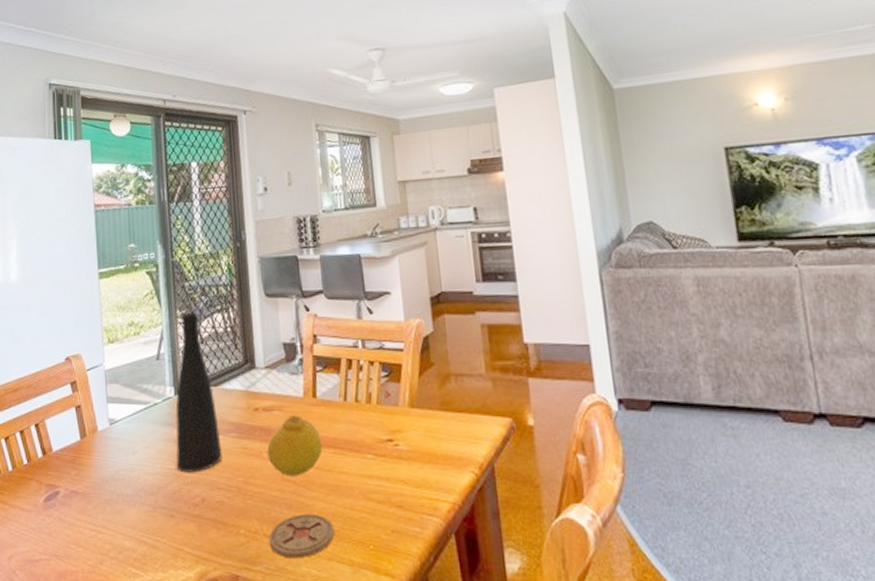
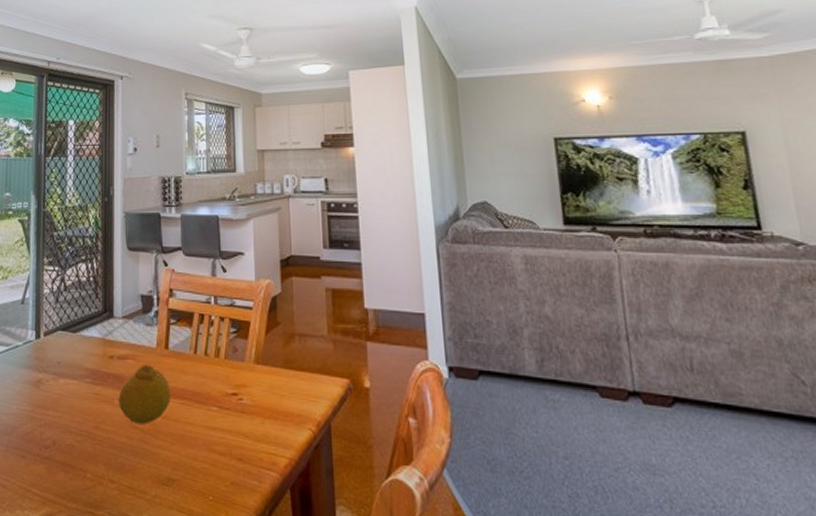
vase: present [175,313,222,473] -> none [31,261,76,415]
coaster: present [269,513,335,559] -> none [114,461,177,506]

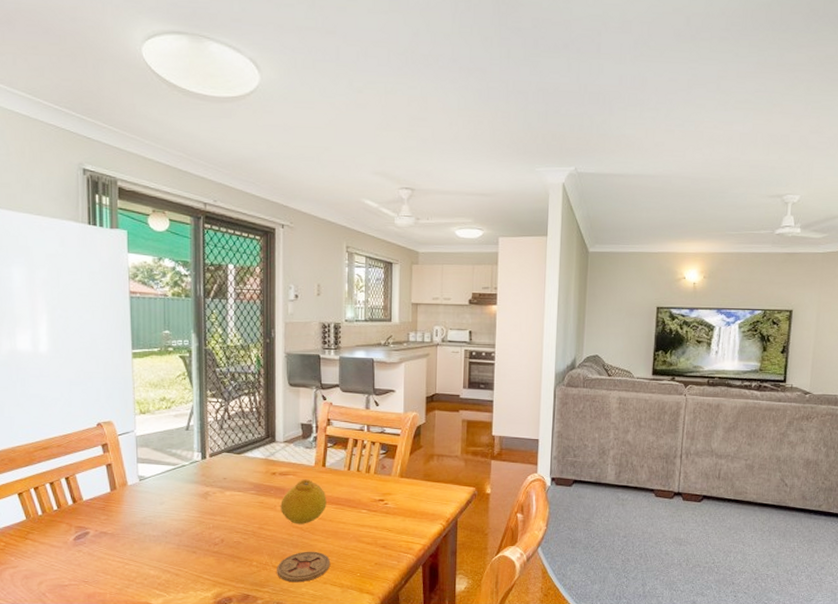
coaster: none [114,461,177,506] -> present [277,551,331,583]

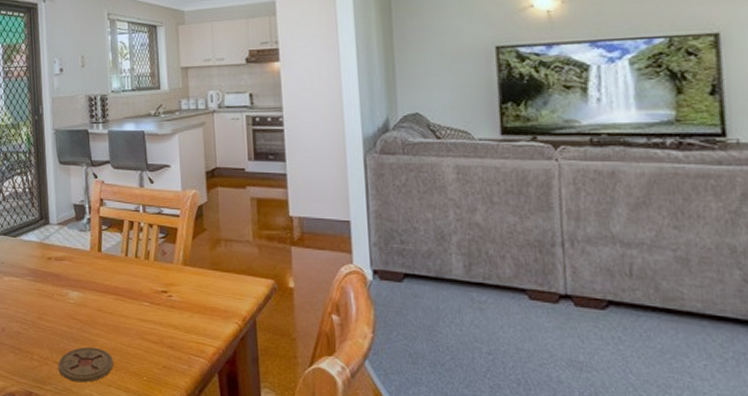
fruit: present [280,479,327,524] -> none [58,265,105,316]

